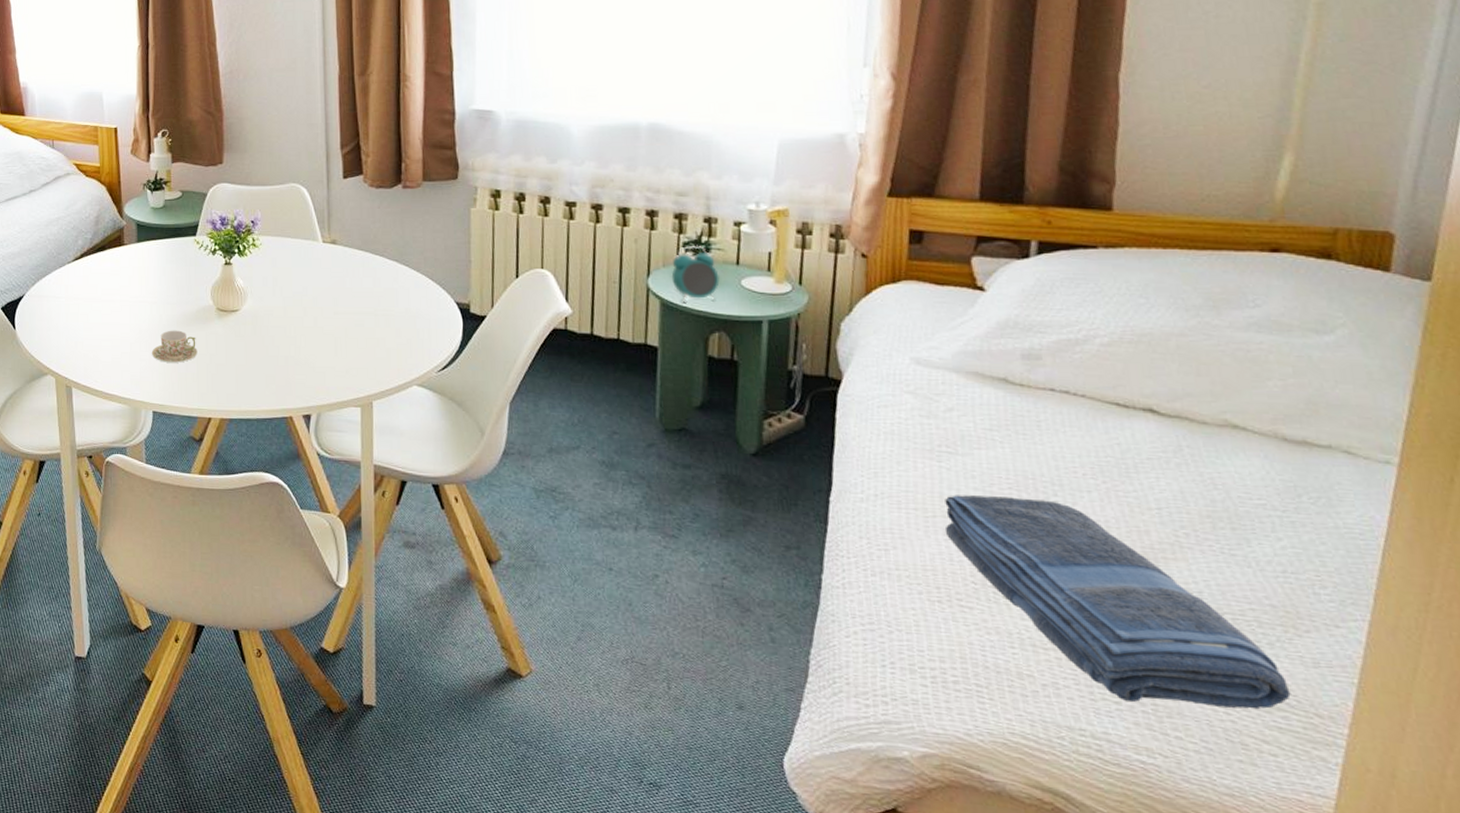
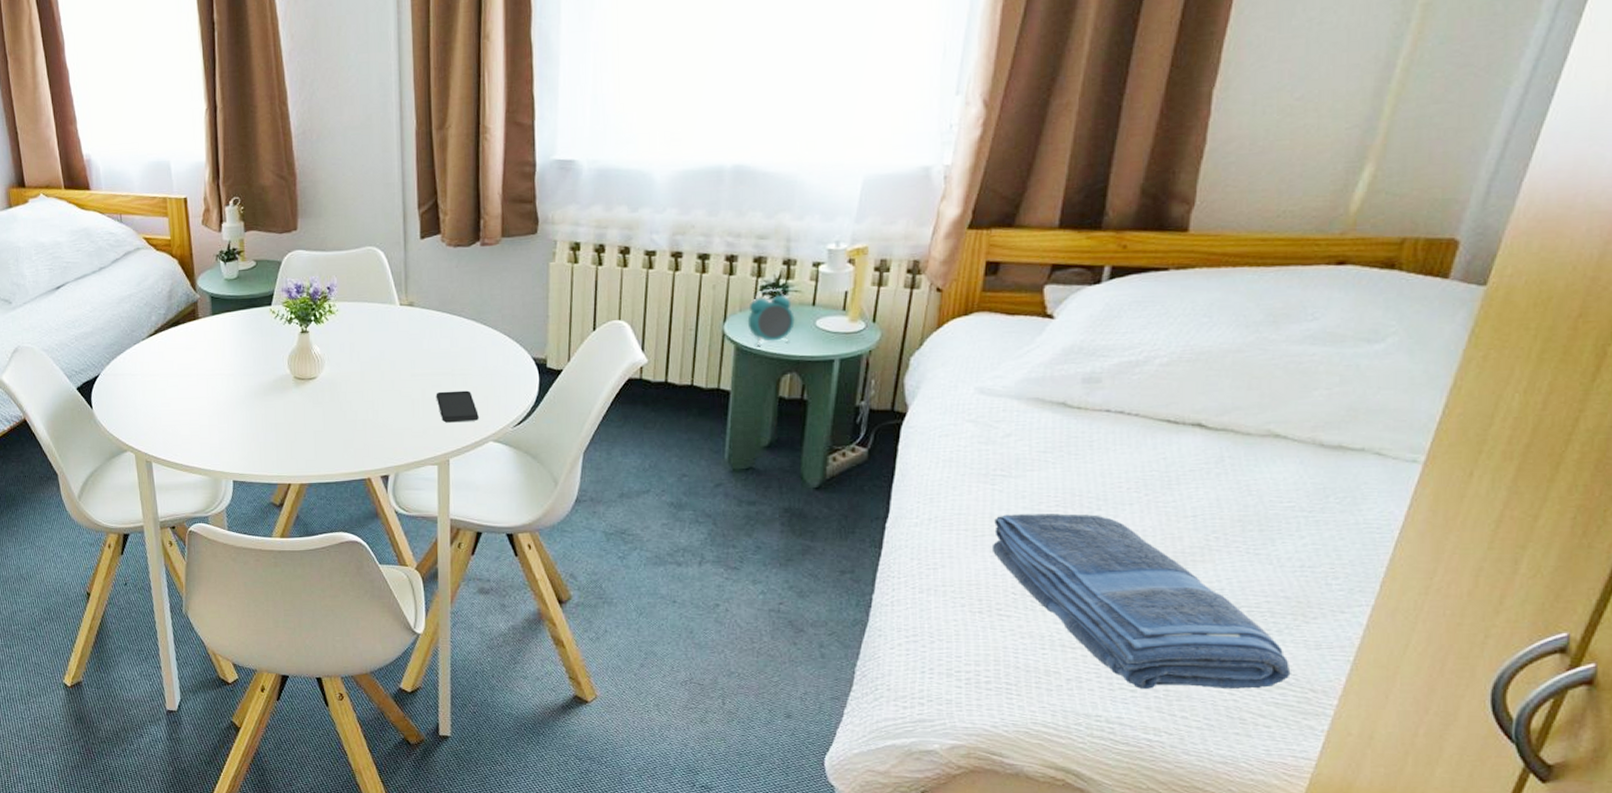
teacup: present [151,330,198,363] -> none [230,400,276,433]
mobile phone: none [358,331,402,363] -> present [436,390,479,422]

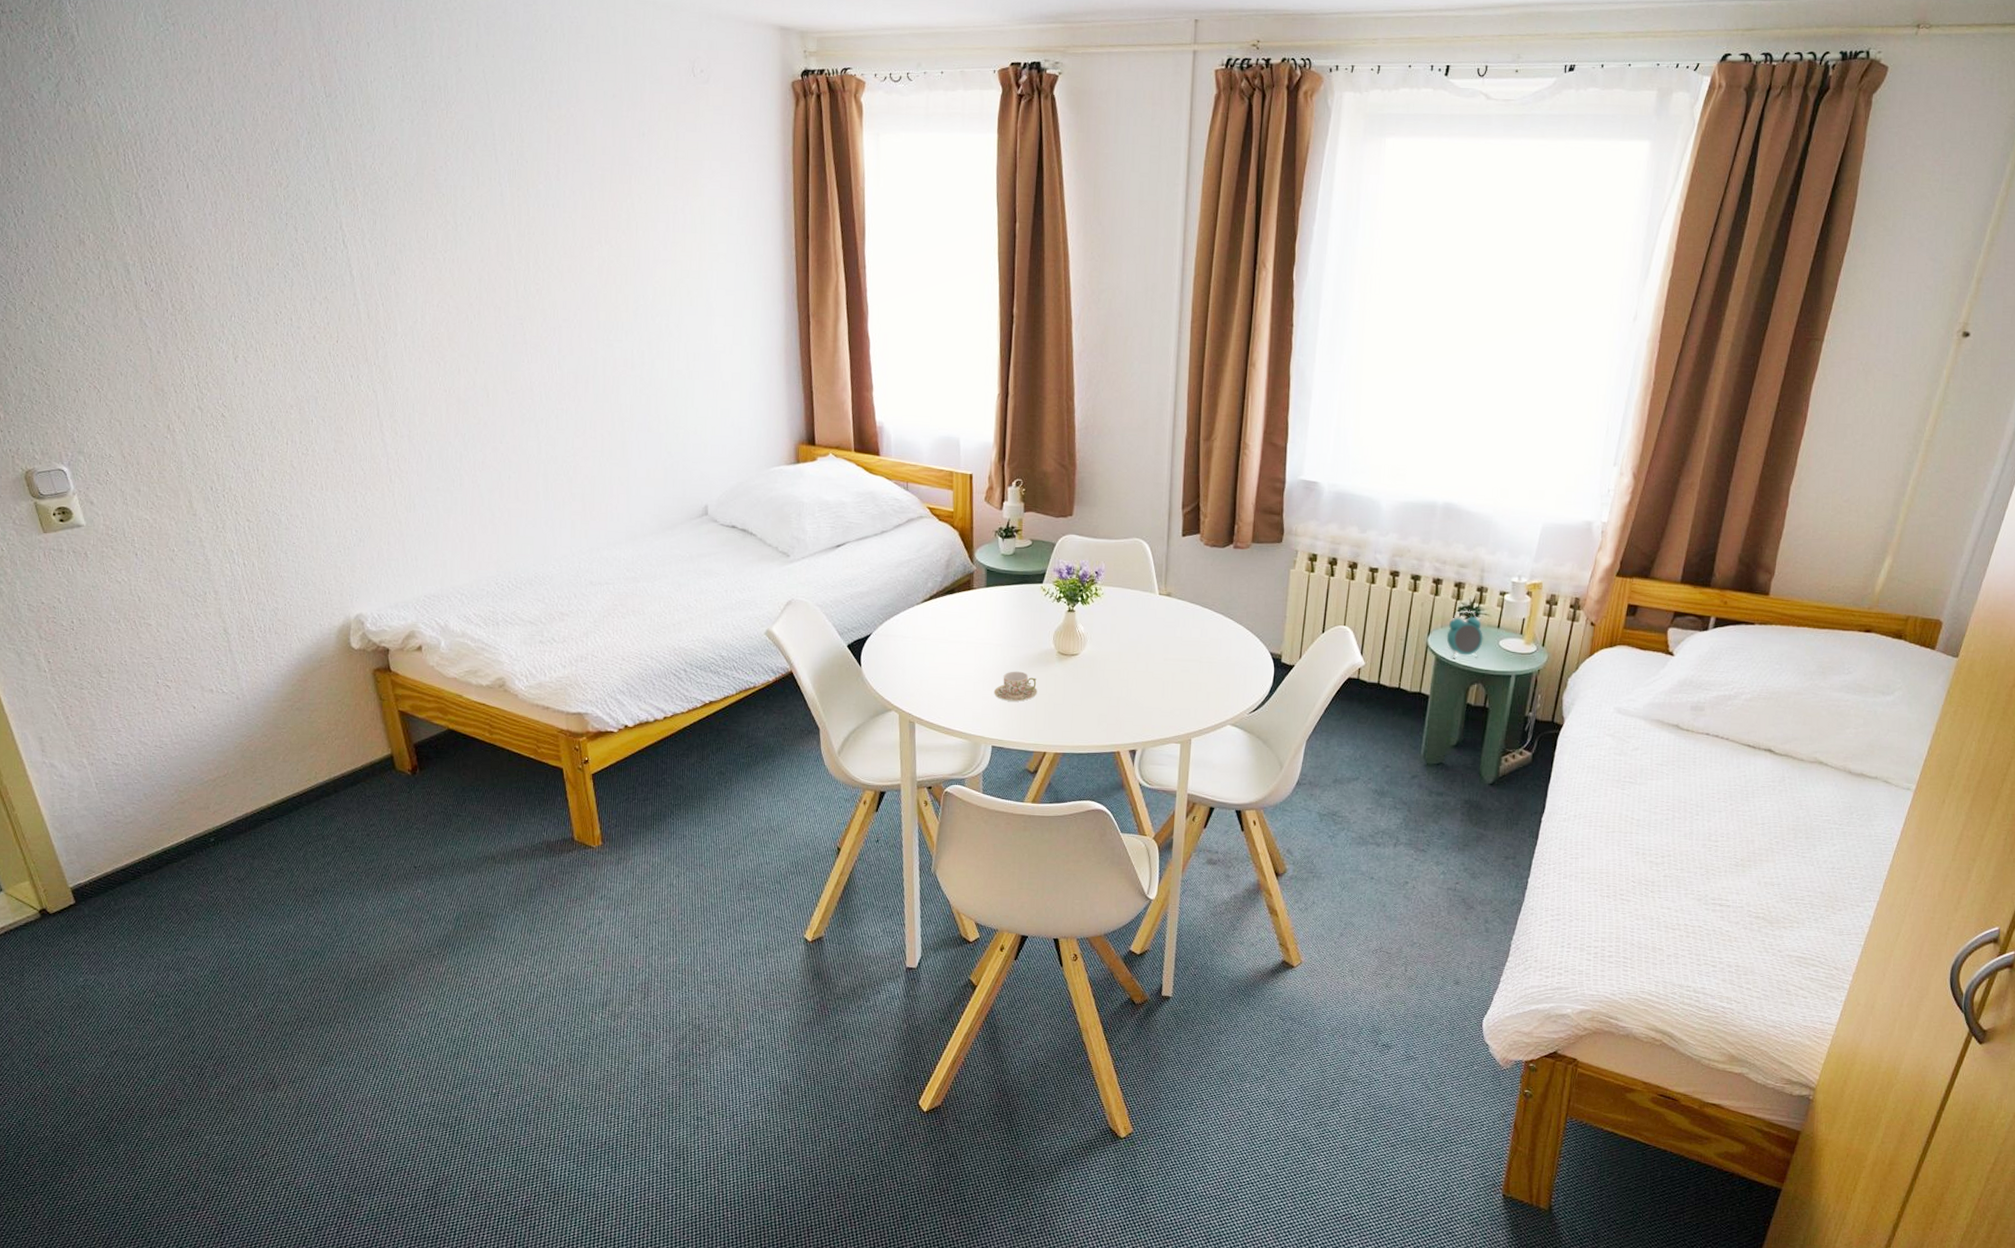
teacup: none [230,400,276,433] -> present [993,671,1037,702]
mobile phone: present [436,390,479,422] -> none [1184,676,1220,705]
towel: present [991,514,1291,689] -> none [1619,815,1822,966]

